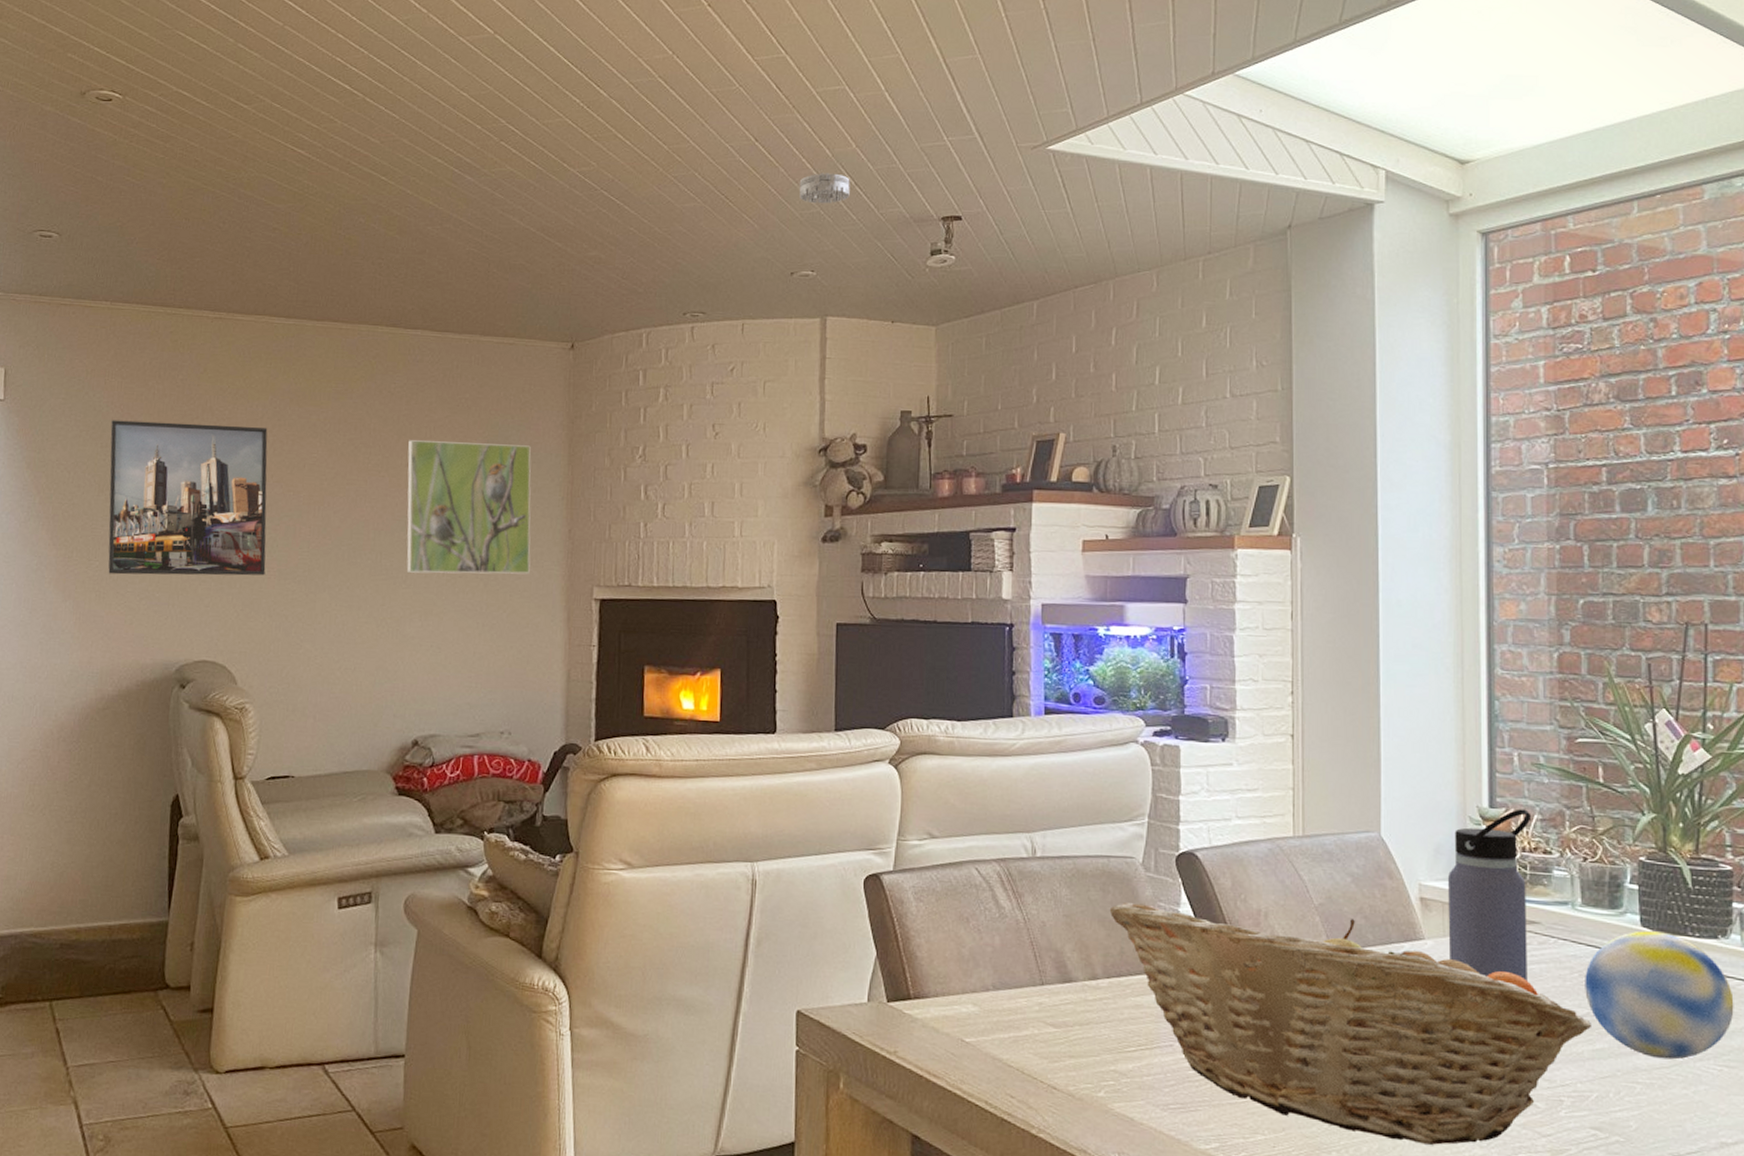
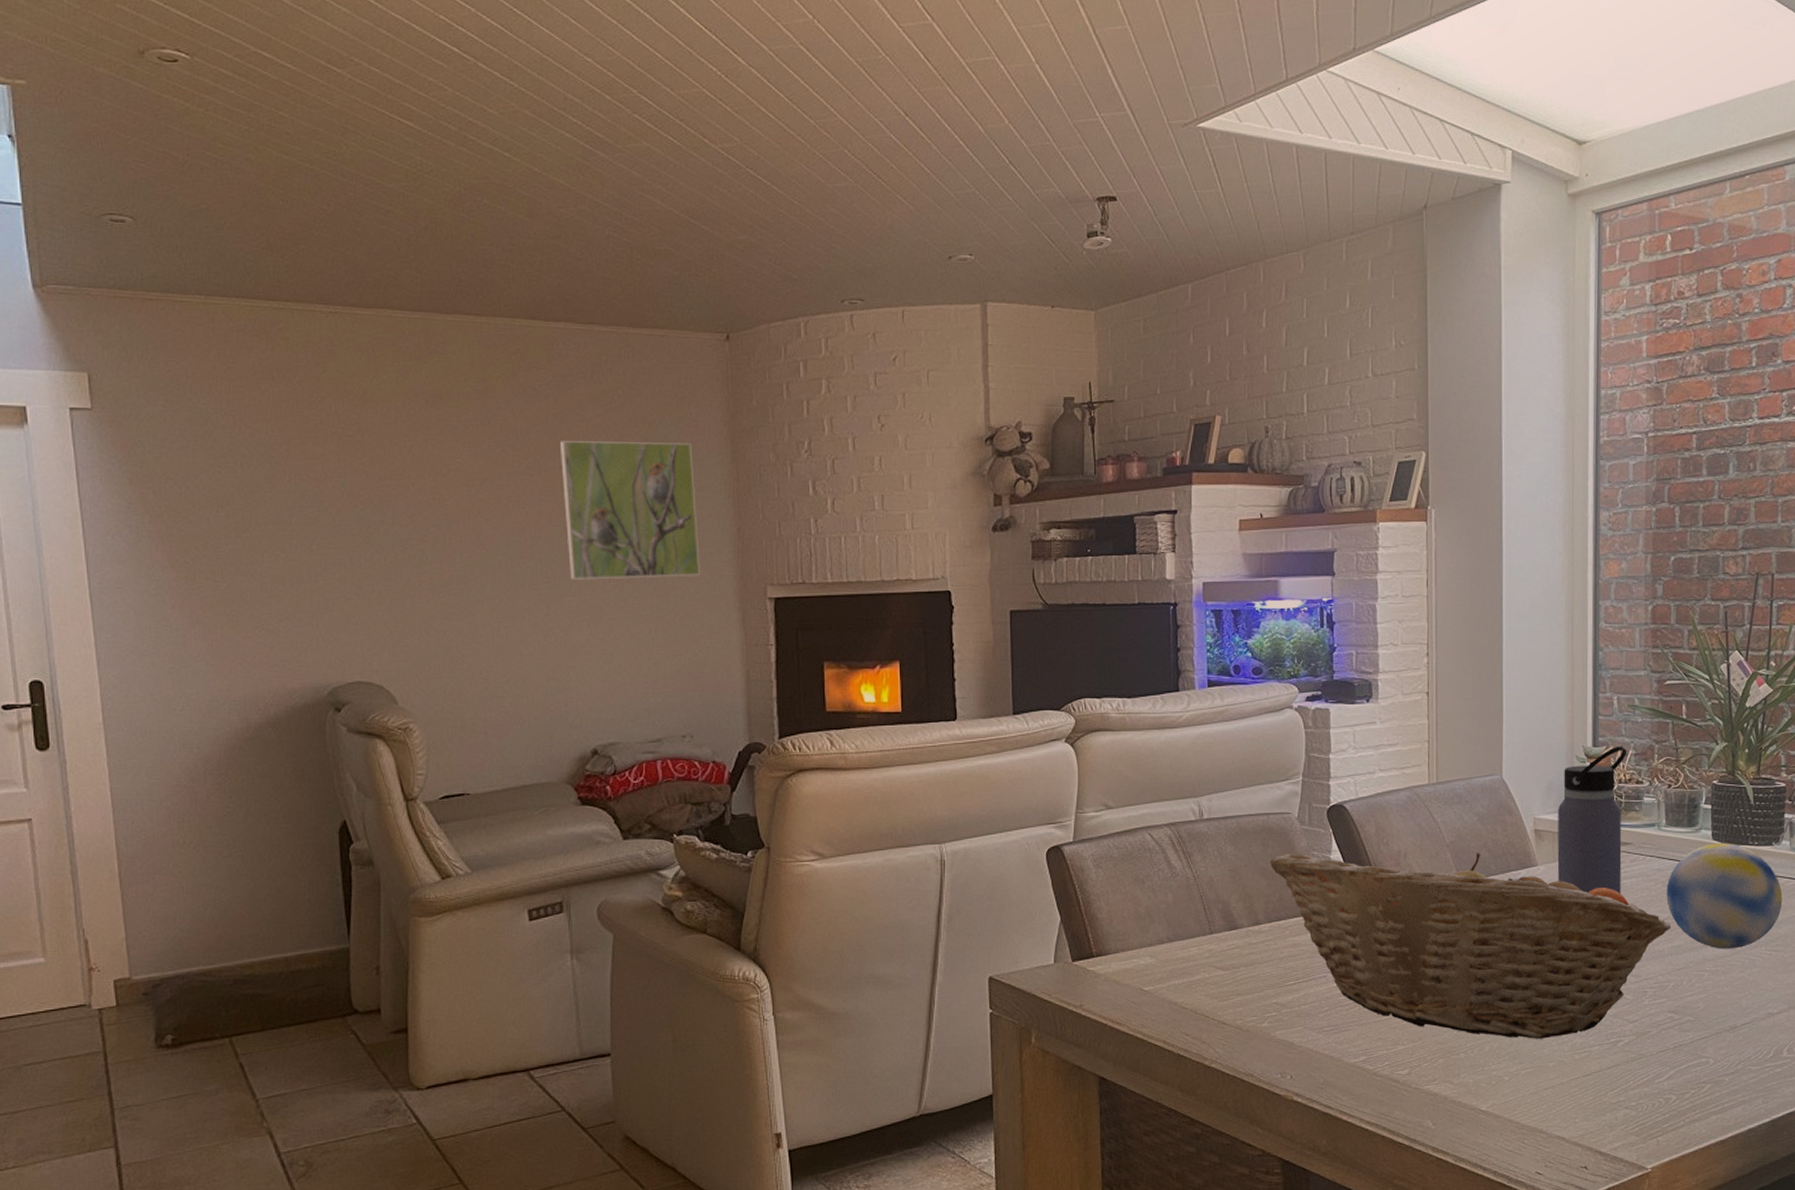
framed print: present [108,420,268,576] -> none [222,428,417,596]
smoke detector: present [799,173,850,204] -> none [952,150,1004,184]

